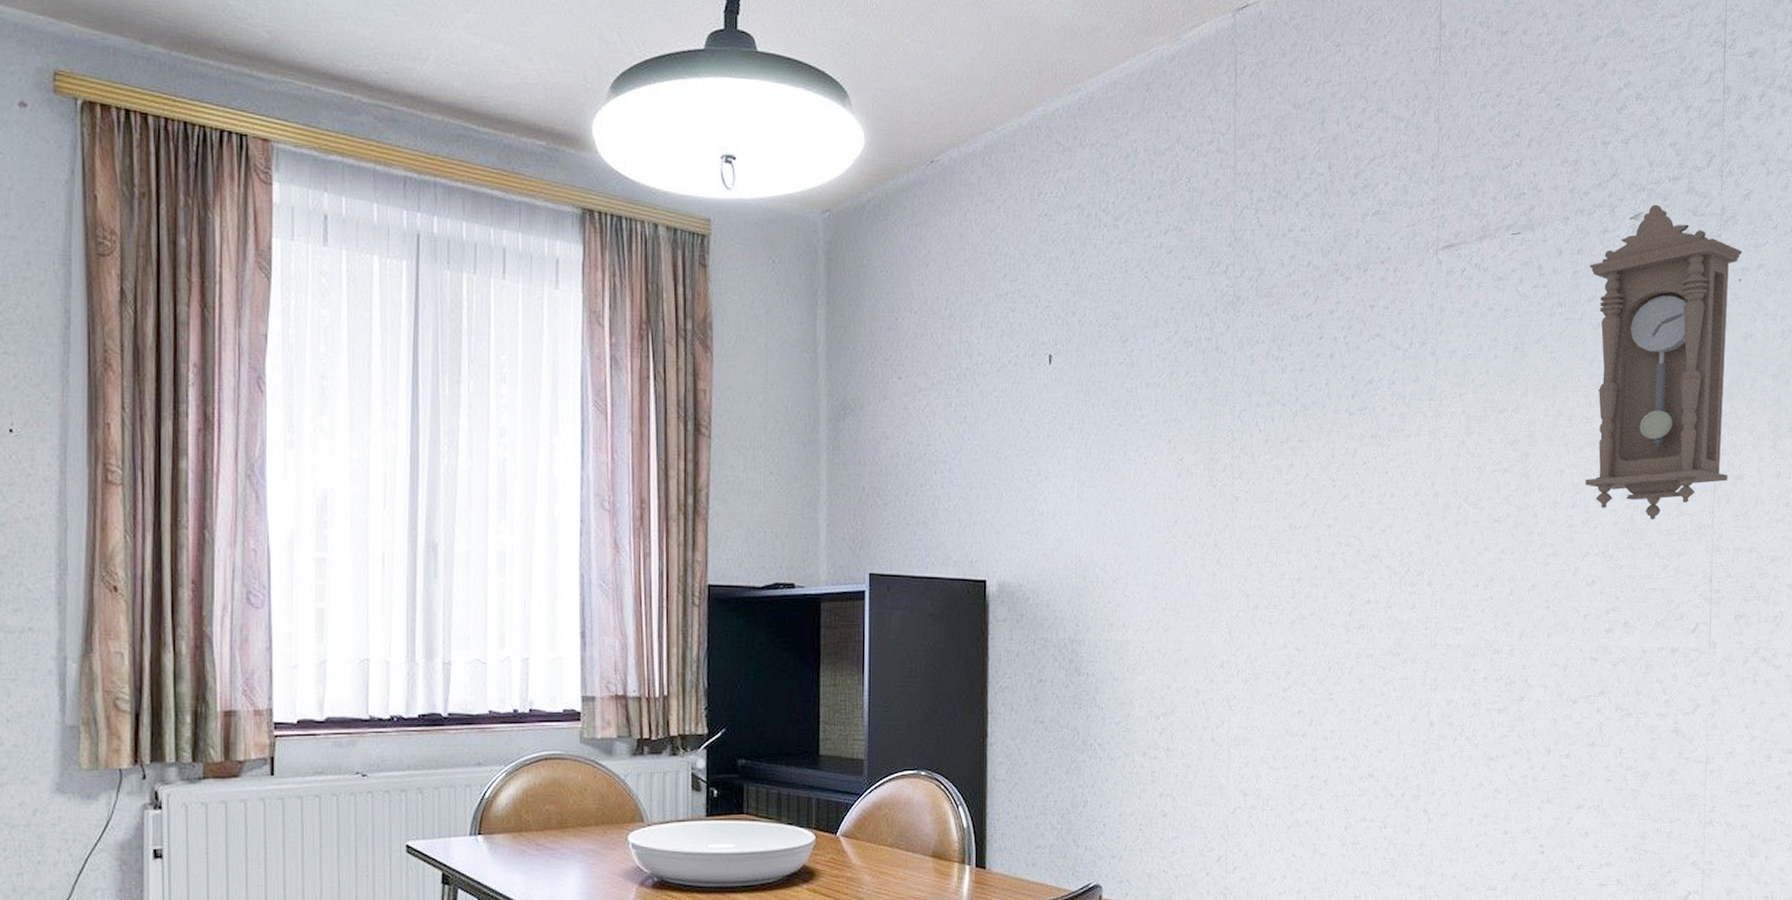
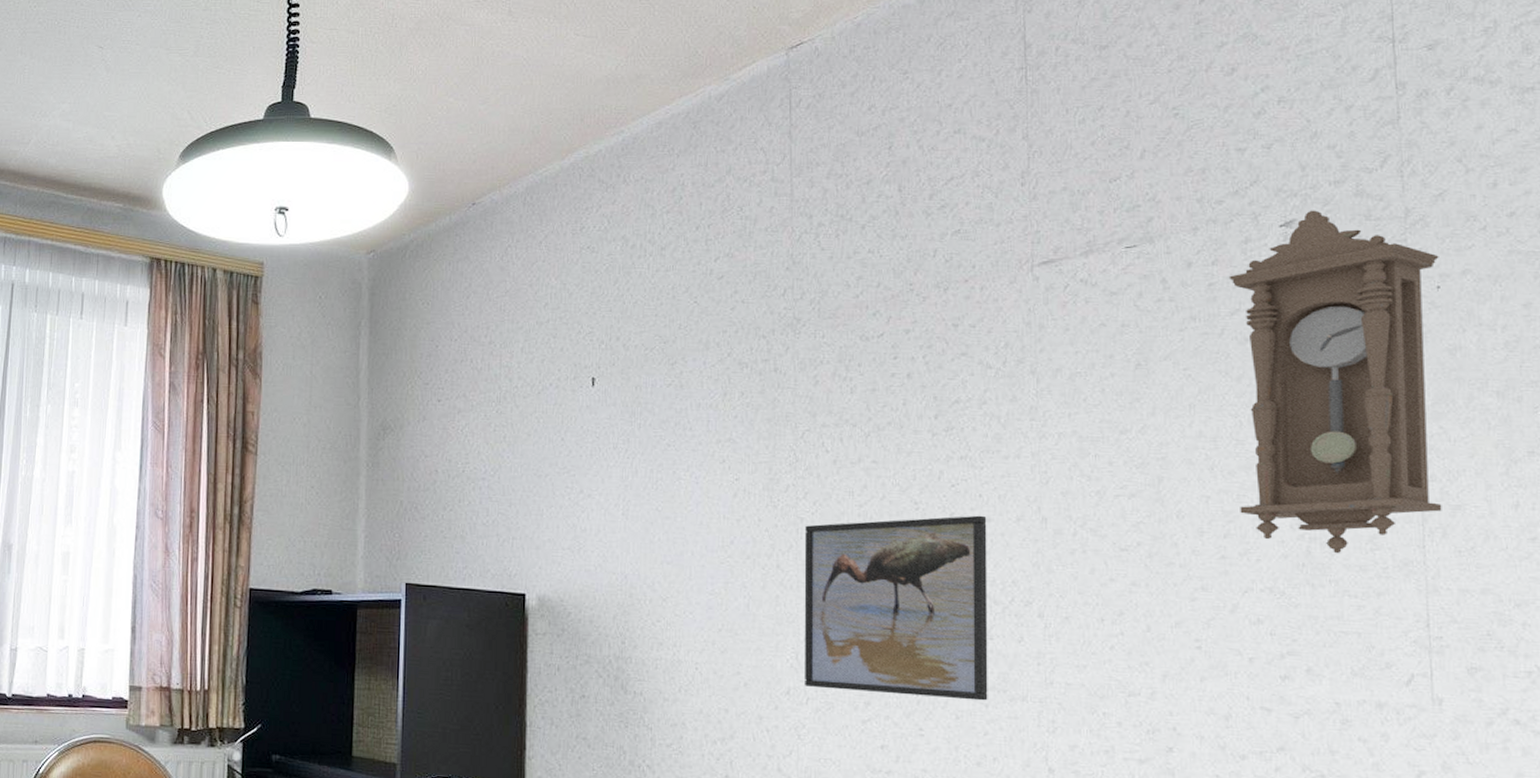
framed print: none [1236,491,1391,665] -> present [804,515,988,701]

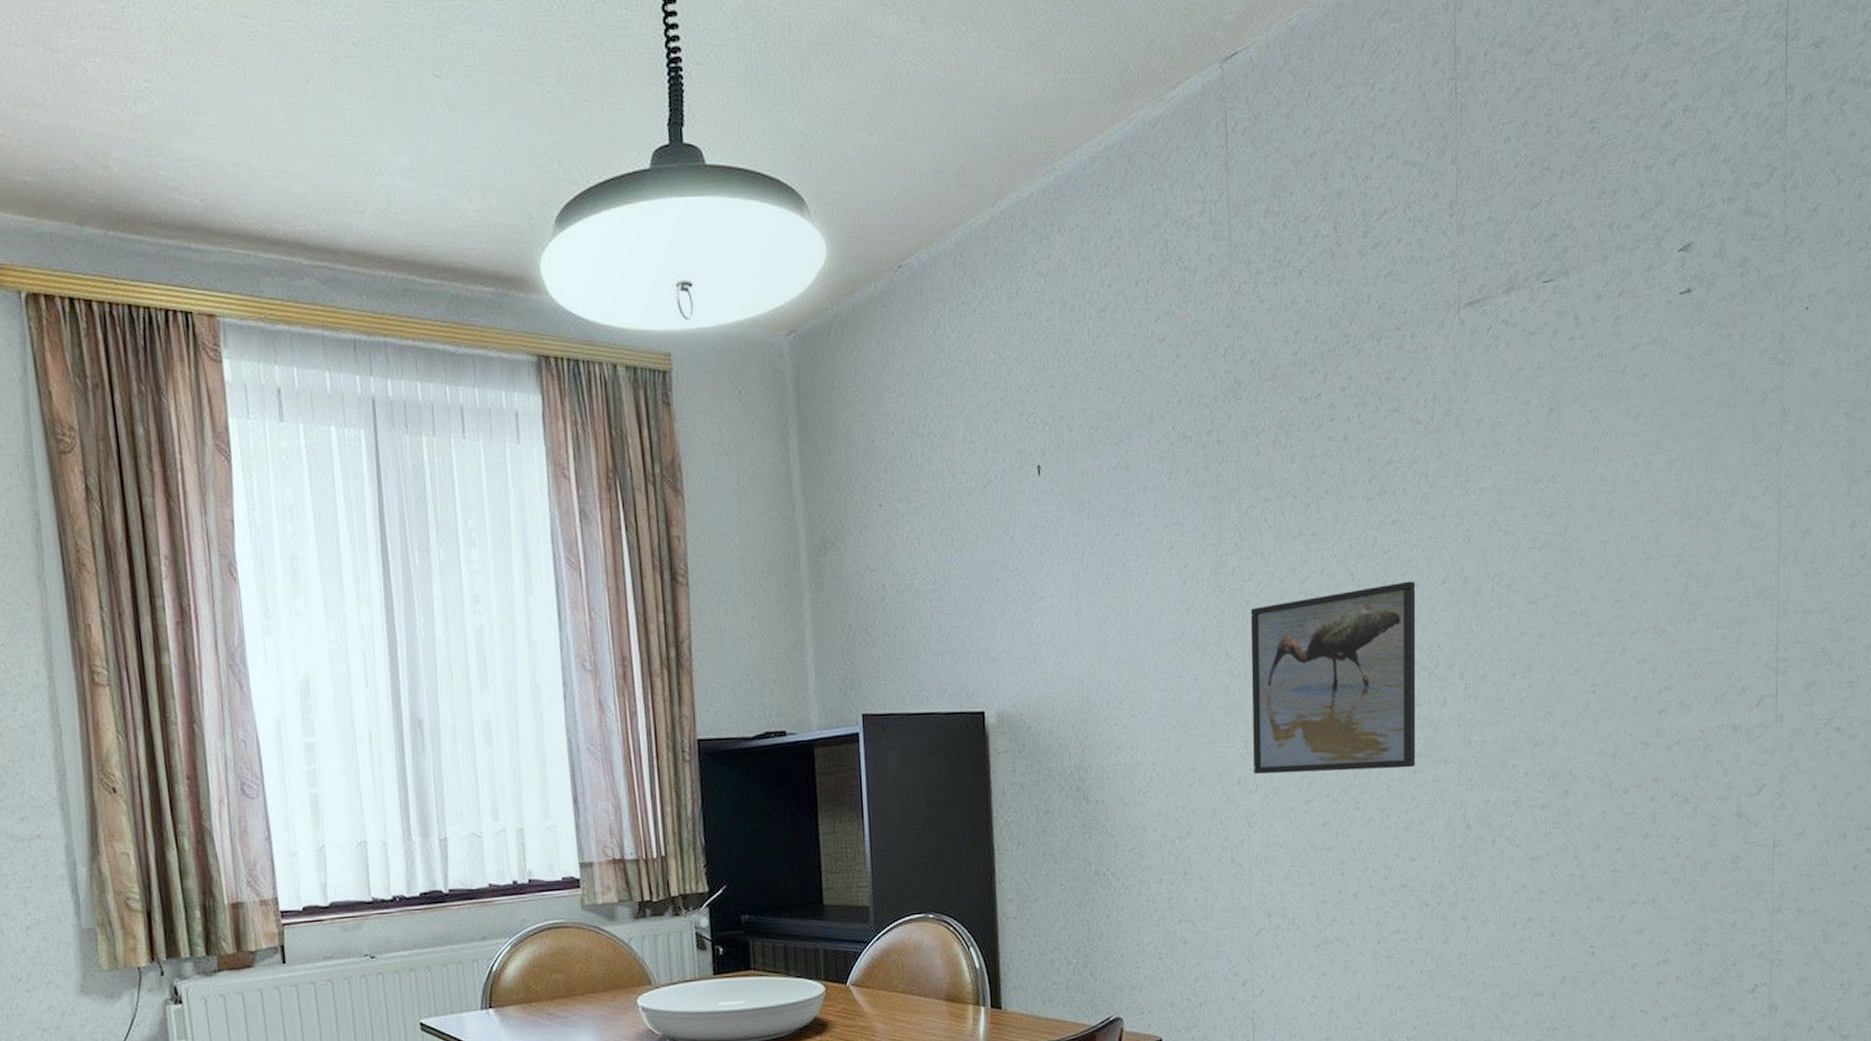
pendulum clock: present [1229,210,1442,554] -> none [1632,231,1810,588]

